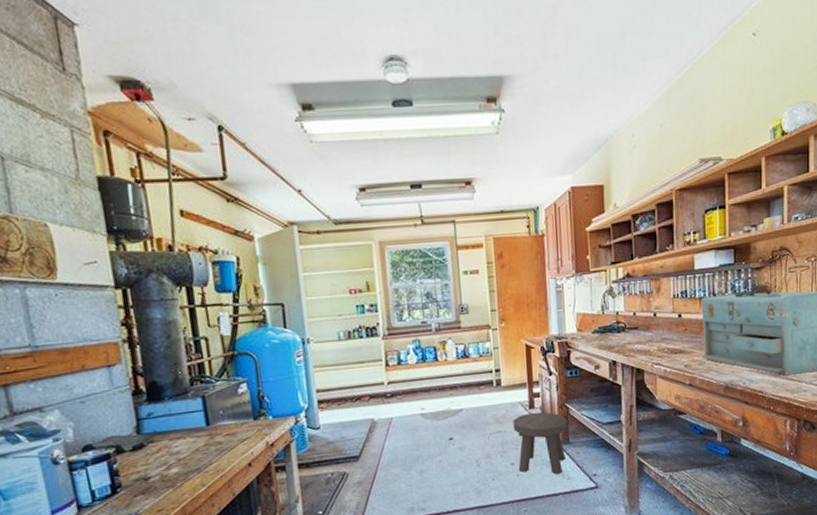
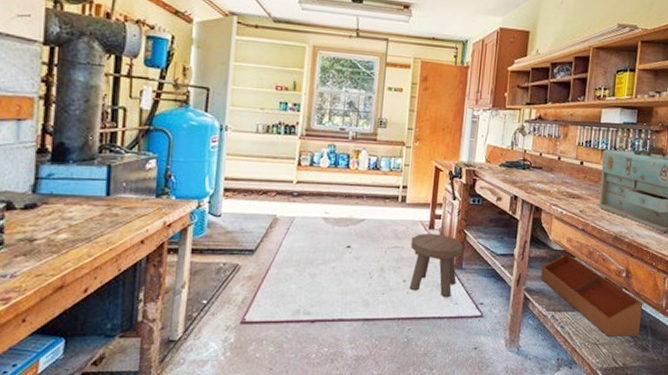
storage bin: none [652,412,765,489] -> present [541,254,643,336]

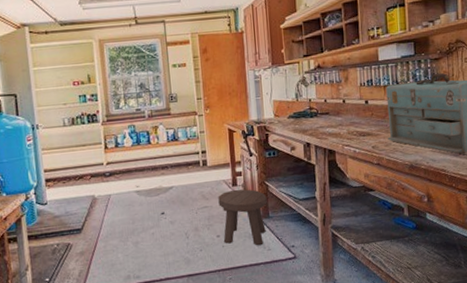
storage bin: present [541,254,643,336] -> none [344,188,450,259]

